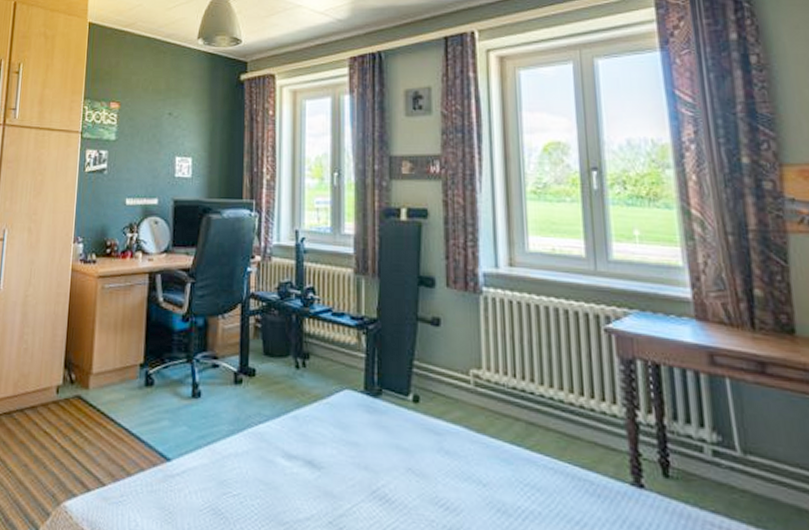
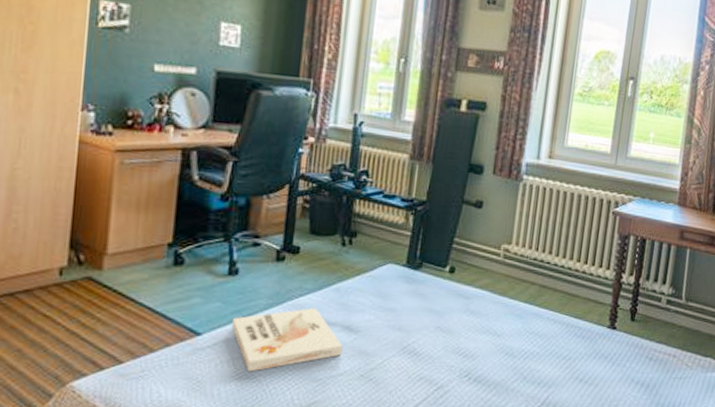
book: none [197,437,307,507] -> present [231,308,343,372]

